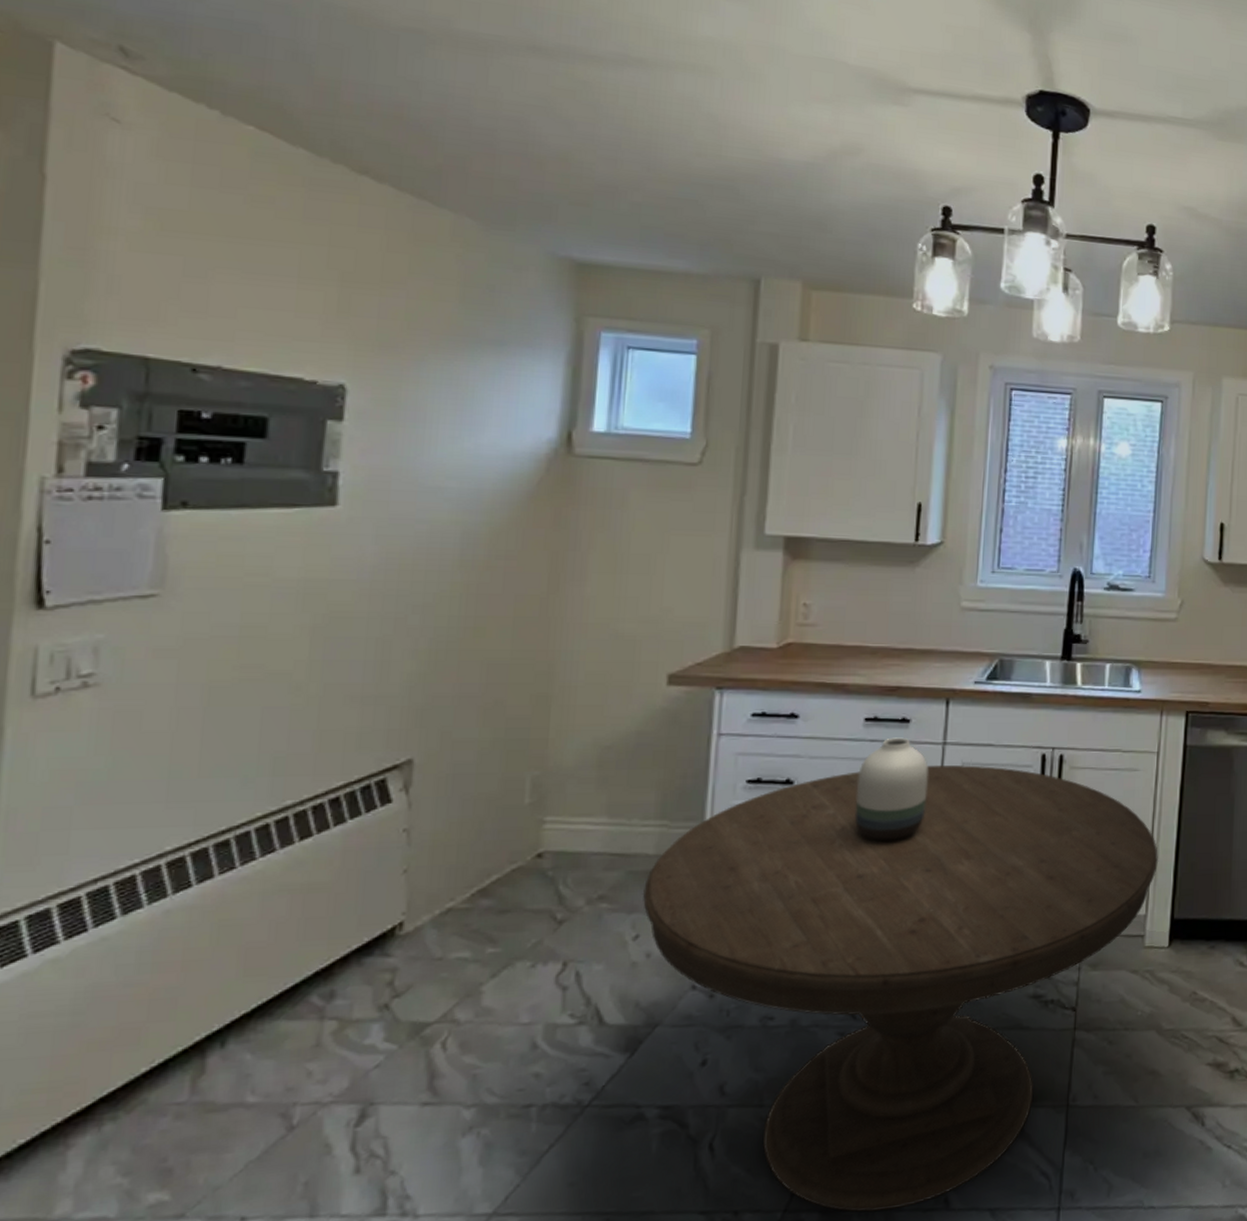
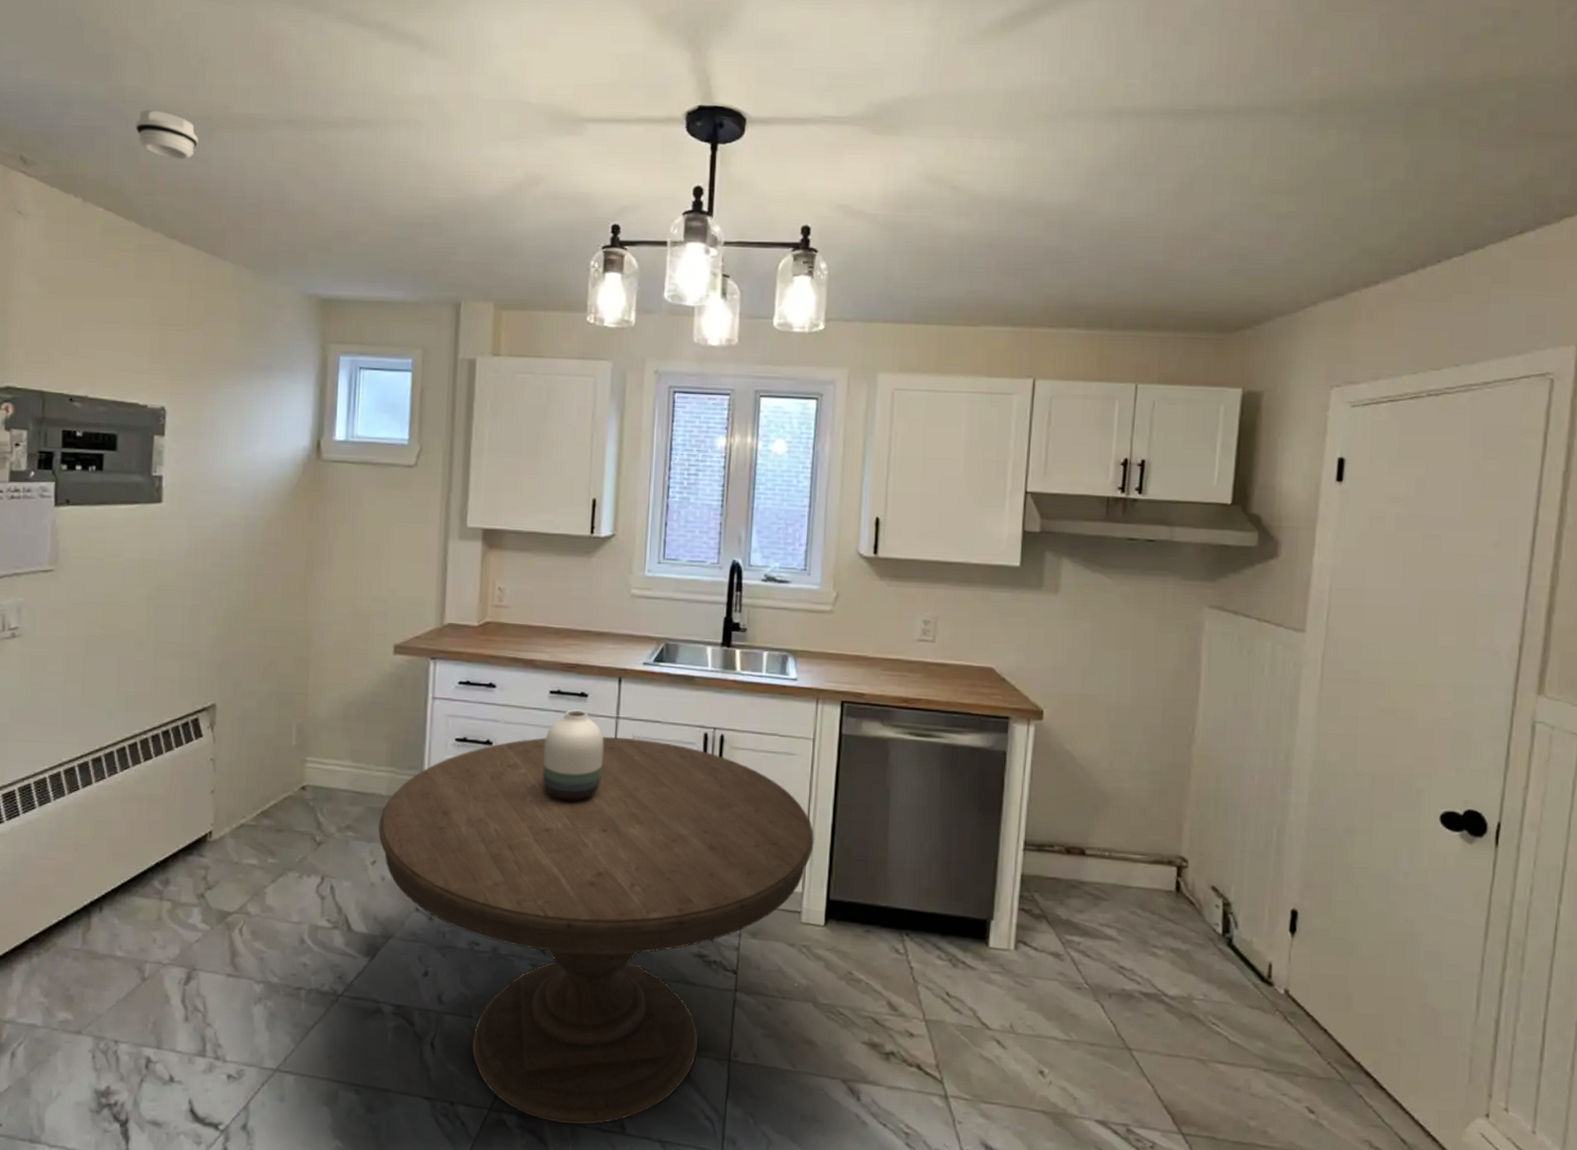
smoke detector: none [307,9,405,78] -> present [135,110,199,159]

